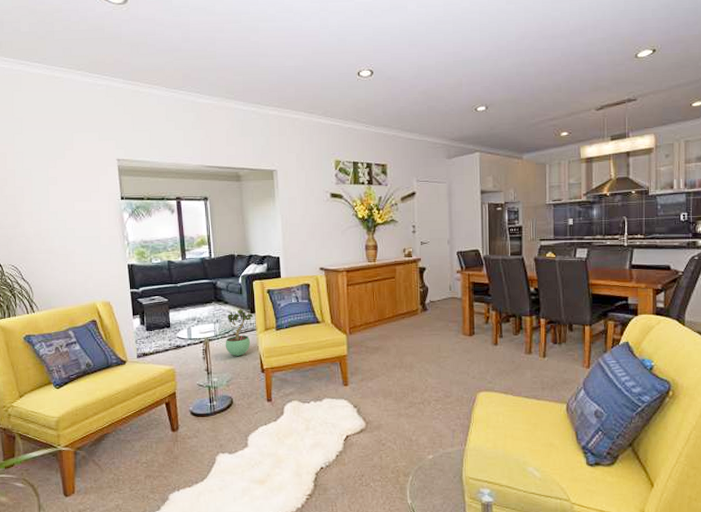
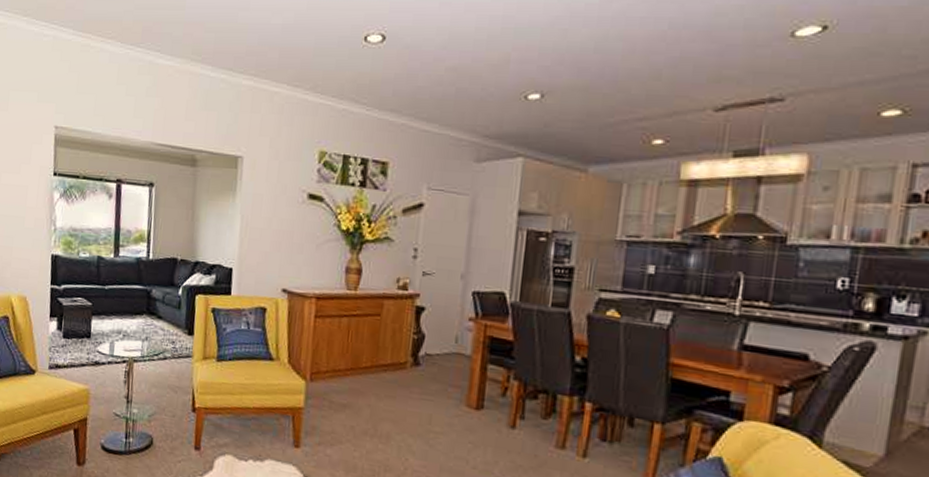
potted plant: present [225,308,254,356] -> none [152,326,191,387]

